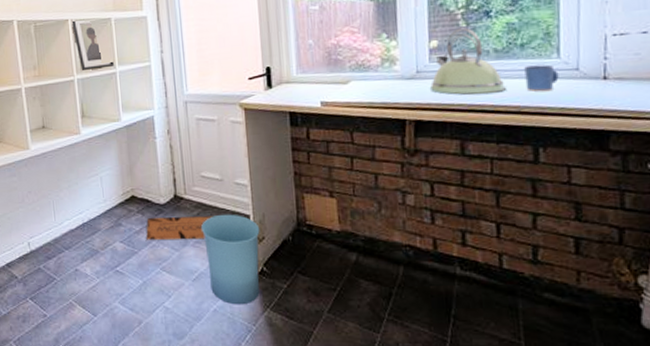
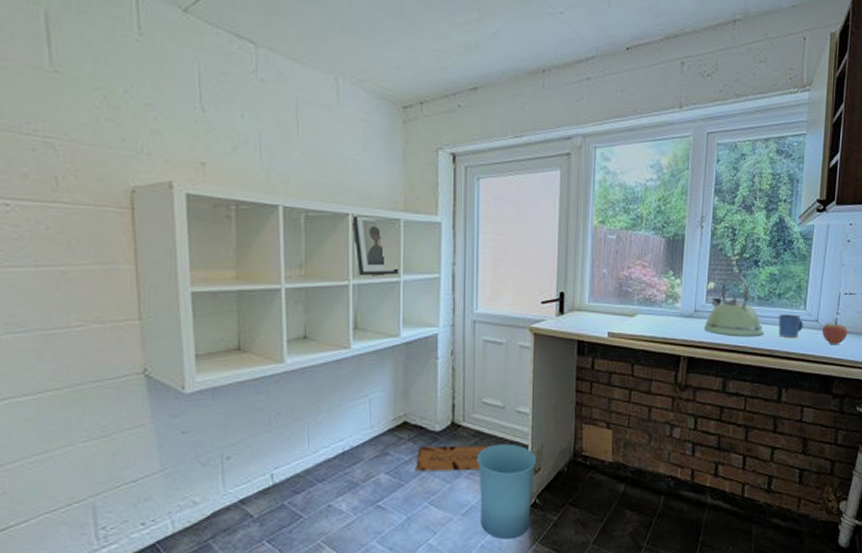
fruit: none [585,65,624,94] -> present [821,319,848,344]

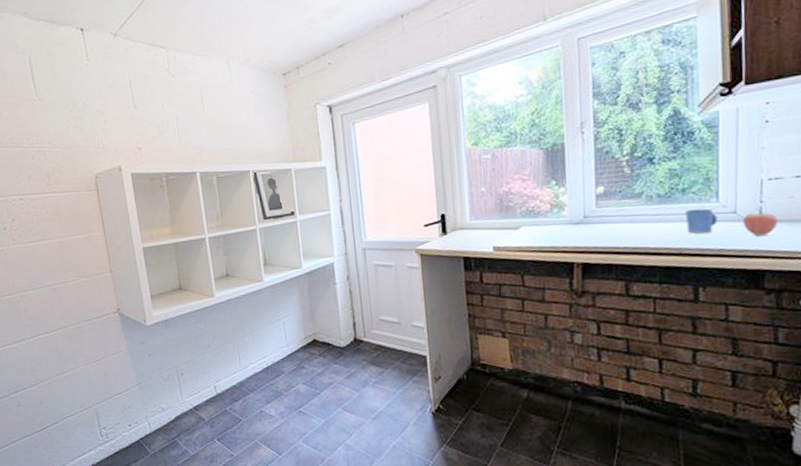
doormat: present [416,445,491,471] -> none [327,357,392,381]
waste bin: present [477,443,537,540] -> none [380,355,436,441]
kettle: present [703,273,763,337] -> none [596,174,668,239]

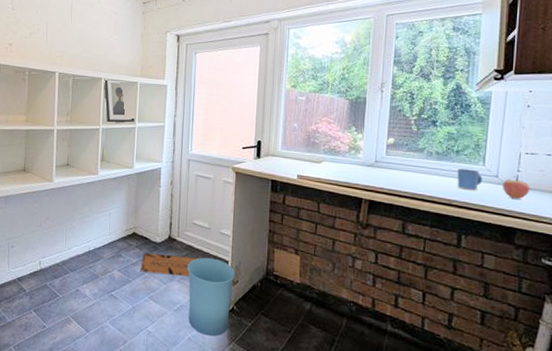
doormat: none [327,357,392,381] -> present [141,252,199,277]
waste bin: none [380,355,436,441] -> present [188,257,235,336]

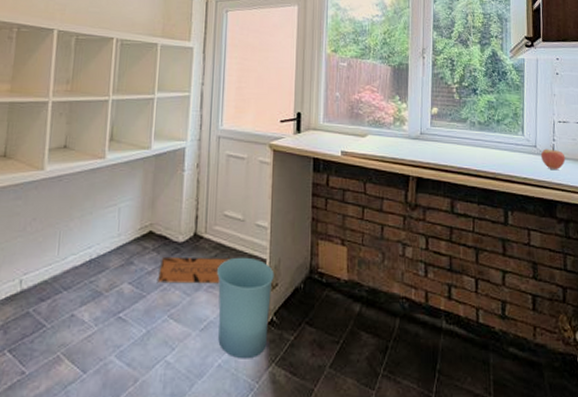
picture frame: present [104,80,134,123] -> none [116,41,153,93]
mug: present [457,168,483,191] -> none [499,139,523,163]

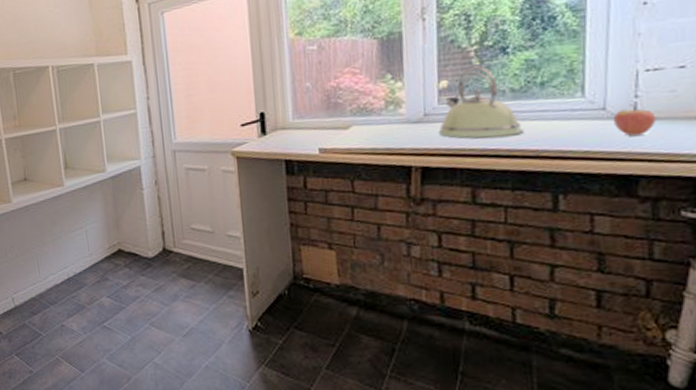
doormat: present [158,256,231,284] -> none [134,270,204,295]
waste bin: present [217,257,274,359] -> none [192,267,254,361]
kettle: none [429,100,486,160] -> present [438,65,523,140]

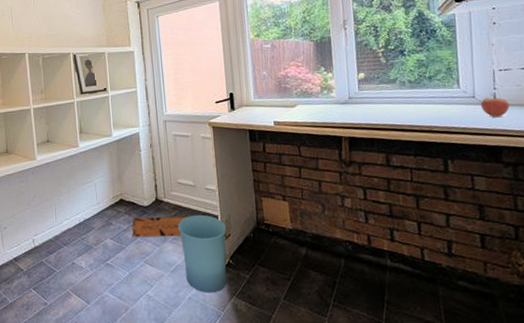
picture frame: none [52,67,98,121] -> present [73,54,107,95]
doormat: none [134,270,204,295] -> present [132,216,188,237]
waste bin: none [192,267,254,361] -> present [178,214,227,293]
kettle: present [438,65,523,140] -> none [359,63,419,118]

